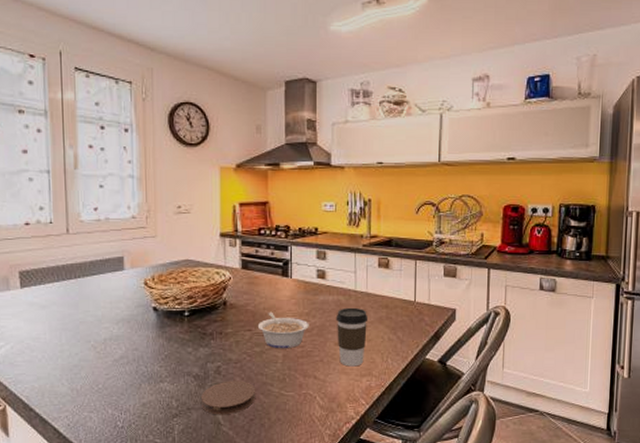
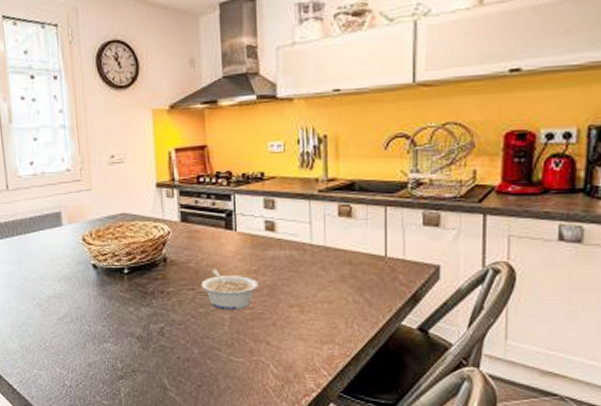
coaster: present [200,380,256,415] -> none [145,343,203,380]
coffee cup: present [336,307,368,367] -> none [289,264,328,332]

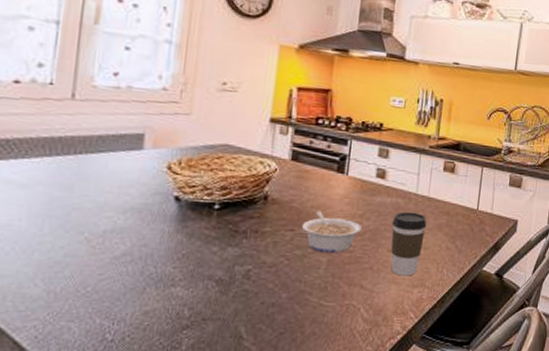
coffee cup: none [289,264,328,332] -> present [390,211,428,276]

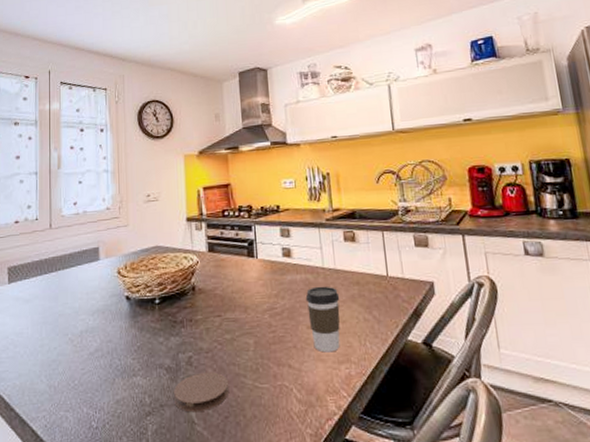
coaster: none [220,287,291,328] -> present [173,372,230,413]
legume: present [301,210,362,254] -> none [226,295,279,335]

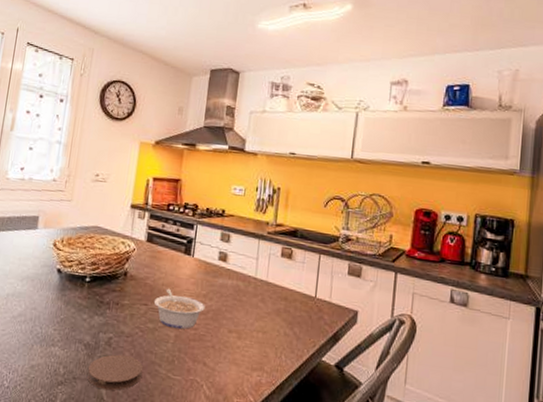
legume: none [226,295,279,335] -> present [153,288,205,330]
coffee cup: present [305,286,340,353] -> none [231,294,266,359]

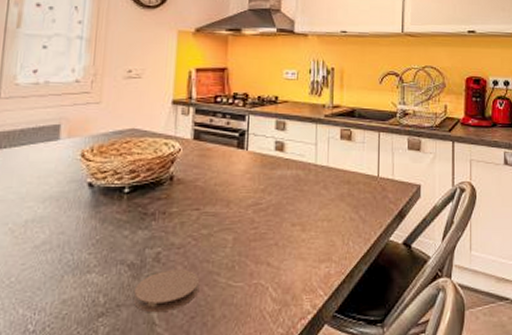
legume: present [153,288,205,330] -> none [206,188,264,231]

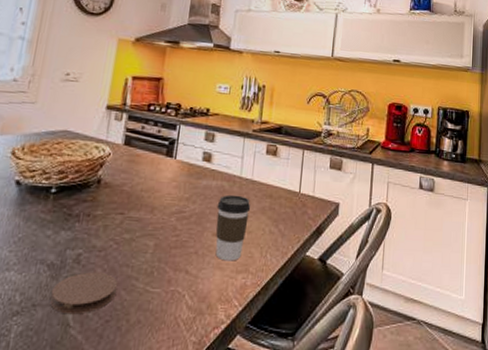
coffee cup: none [293,183,329,251] -> present [215,194,251,261]

